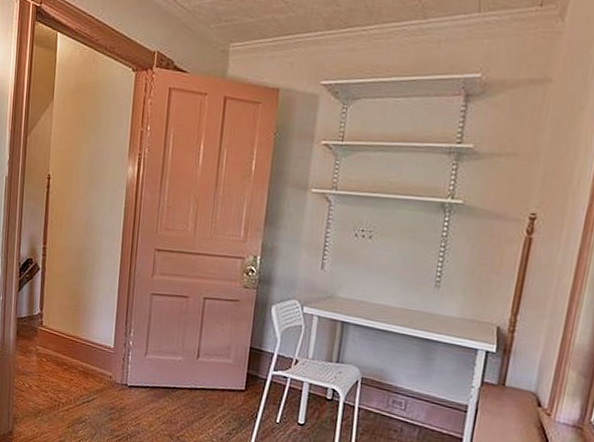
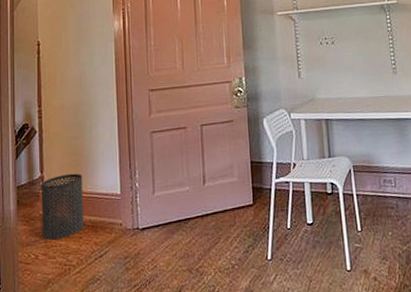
trash can: none [37,316,79,377] -> present [41,173,84,240]

